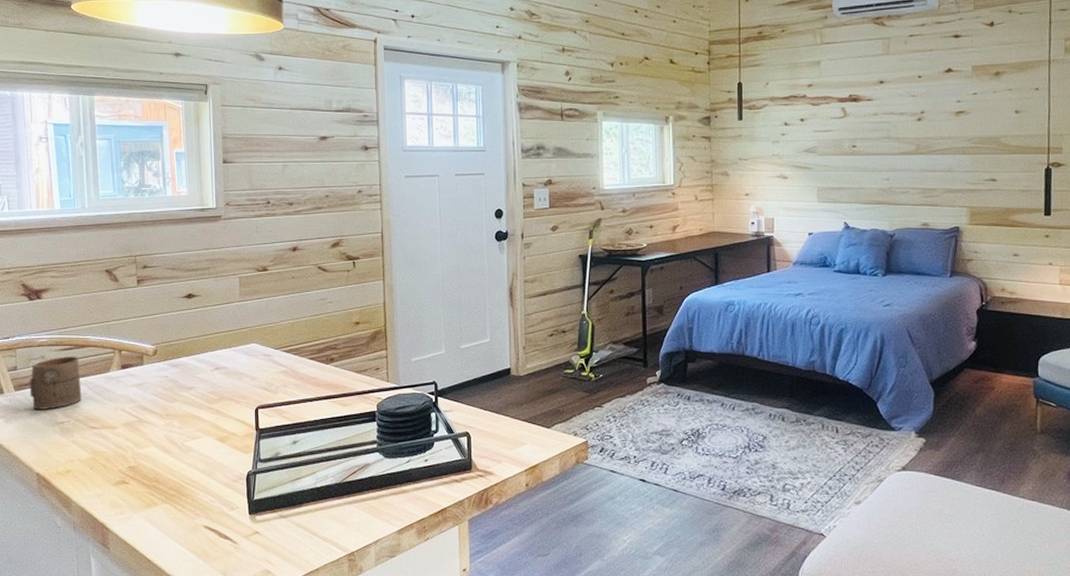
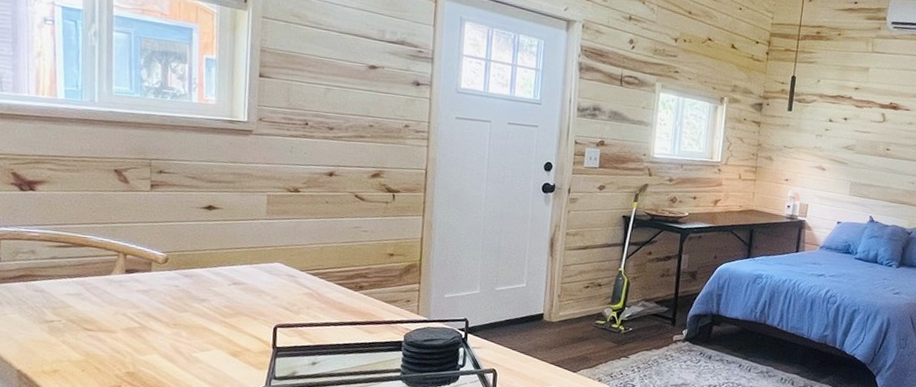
cup: present [29,356,82,410] -> none [14,253,77,307]

